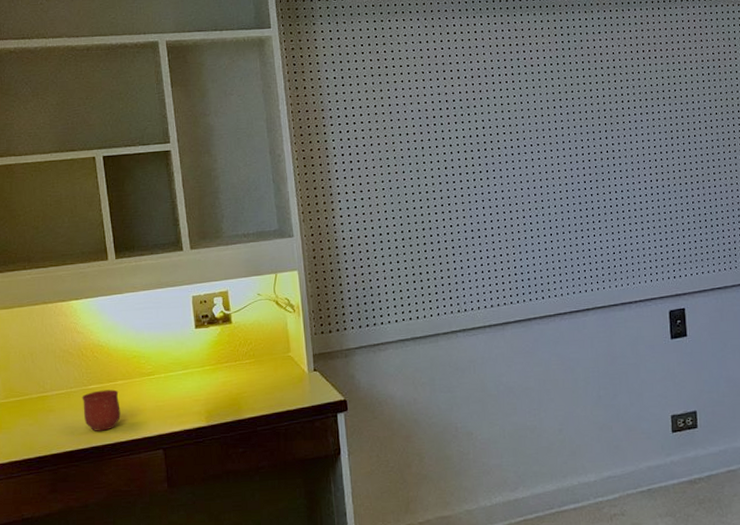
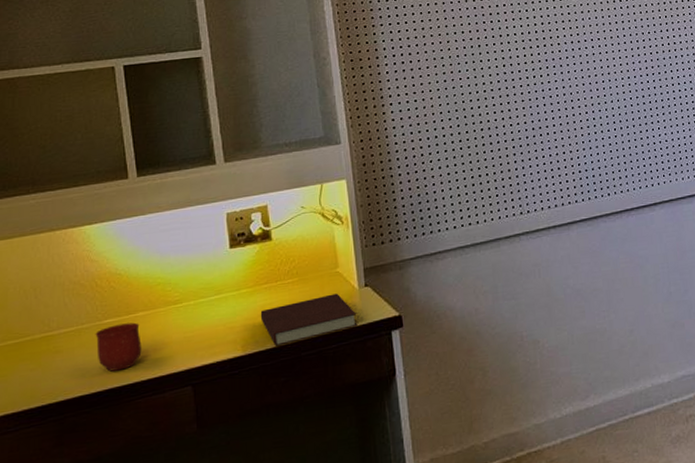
notebook: none [221,376,307,420] -> present [260,293,358,346]

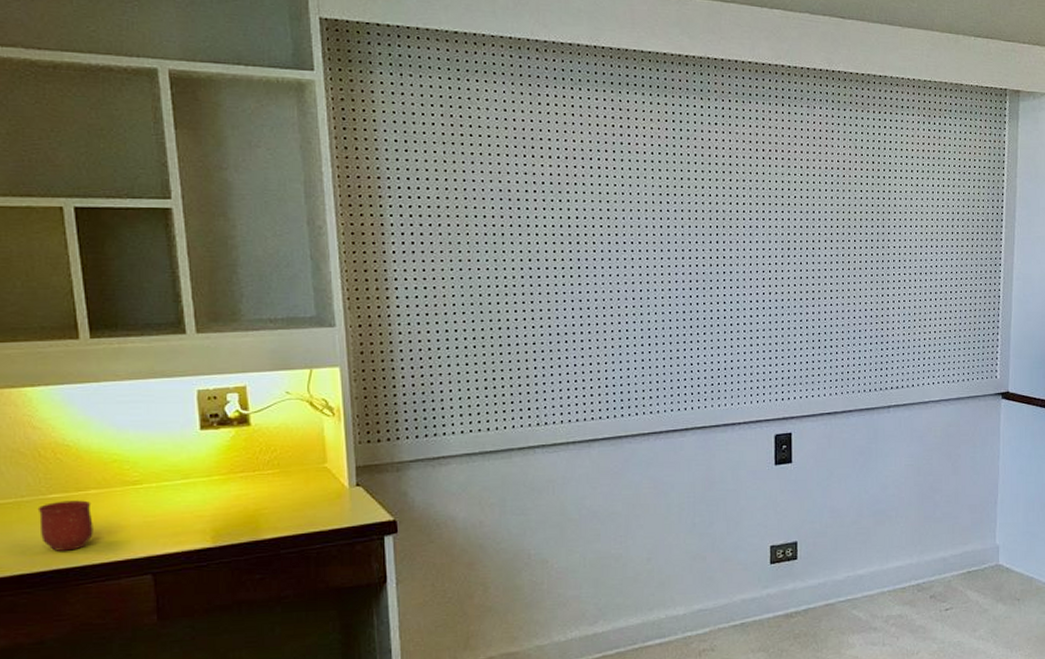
notebook: present [260,293,358,346] -> none [234,490,346,541]

